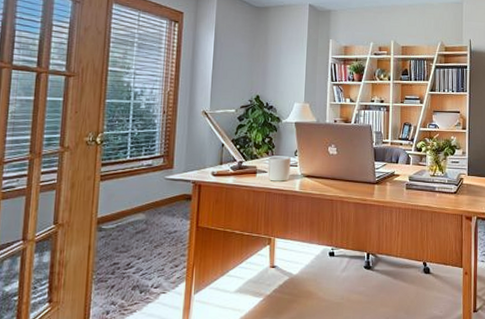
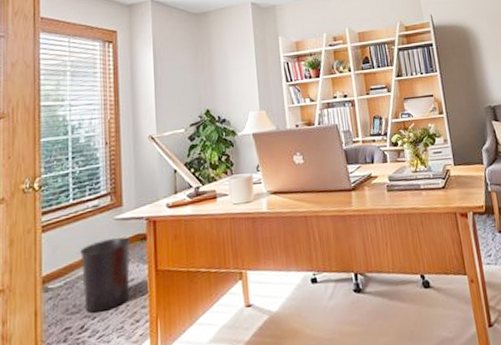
waste bin: none [132,194,177,254] -> present [80,237,130,313]

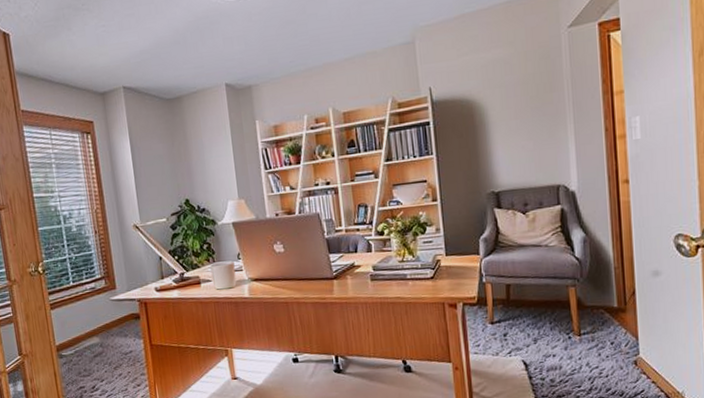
waste bin: present [80,237,130,313] -> none [84,315,130,377]

